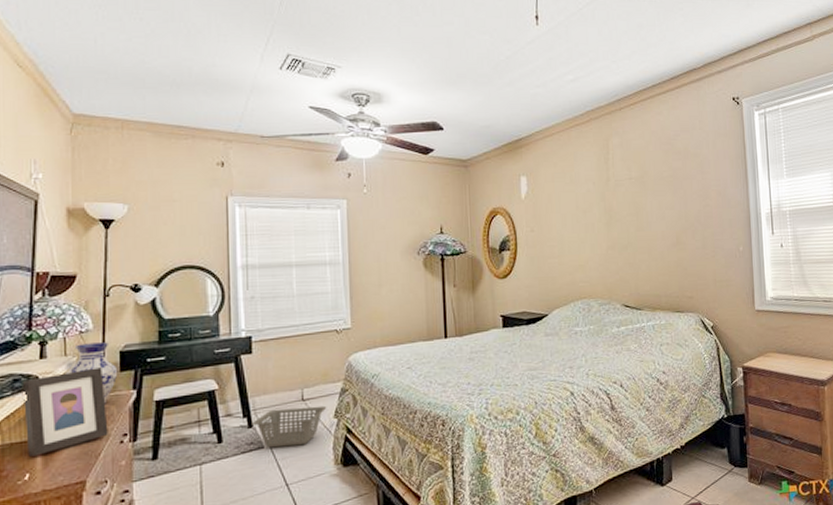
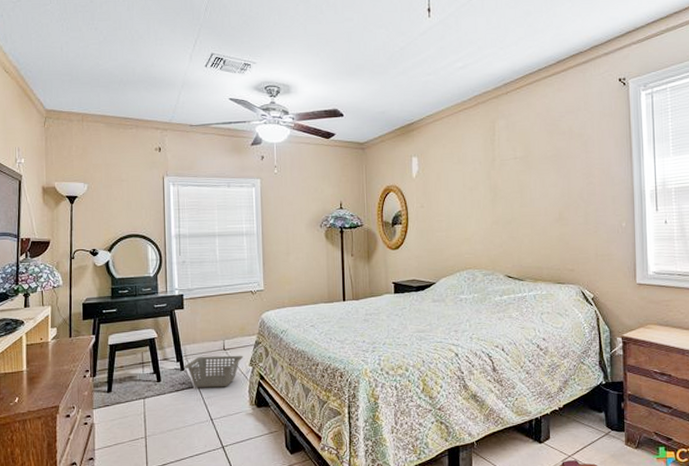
picture frame: present [22,367,108,457] -> none [12,316,75,384]
vase: present [65,342,118,404] -> none [42,296,82,346]

